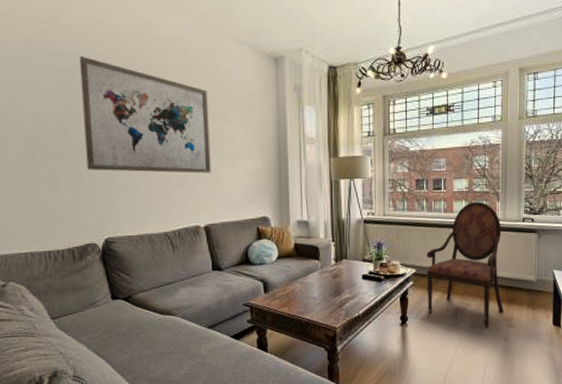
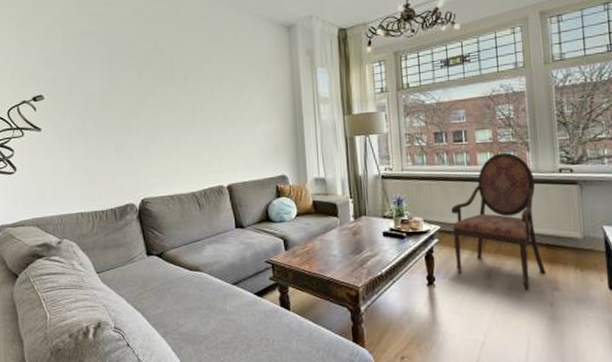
wall art: present [79,55,211,173] -> none [121,40,233,139]

